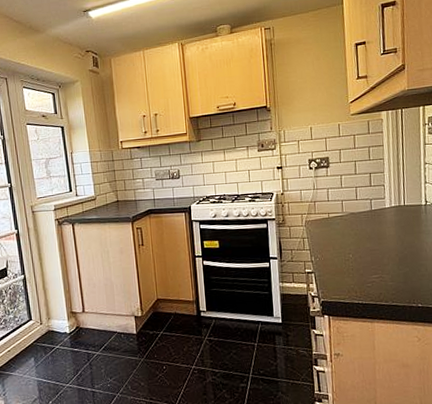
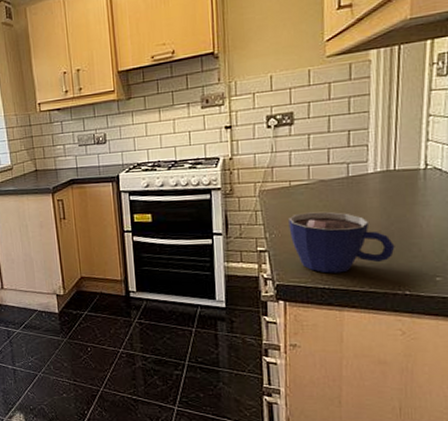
cup: none [329,238,409,291] -> present [288,211,395,274]

